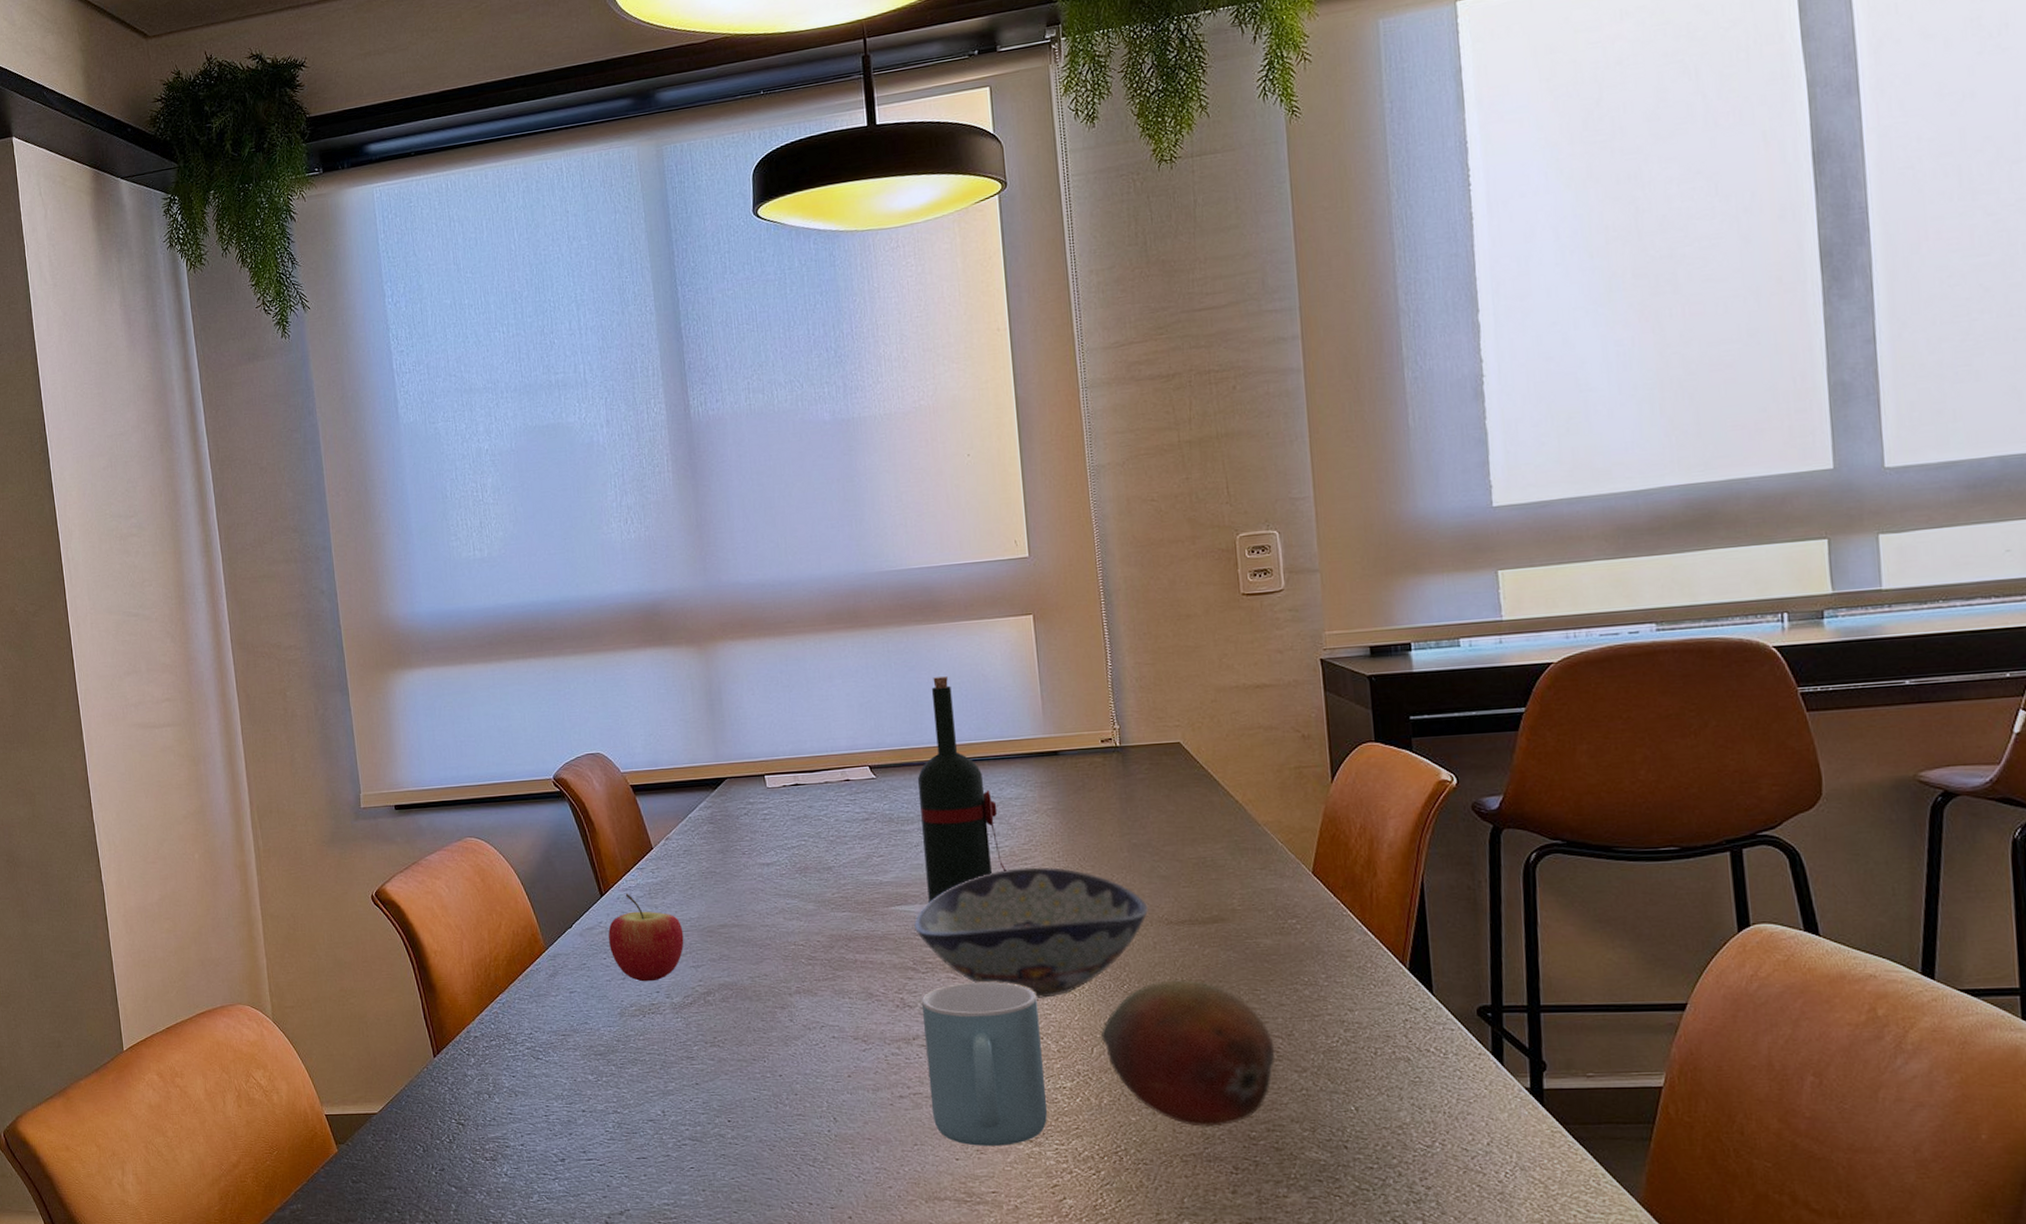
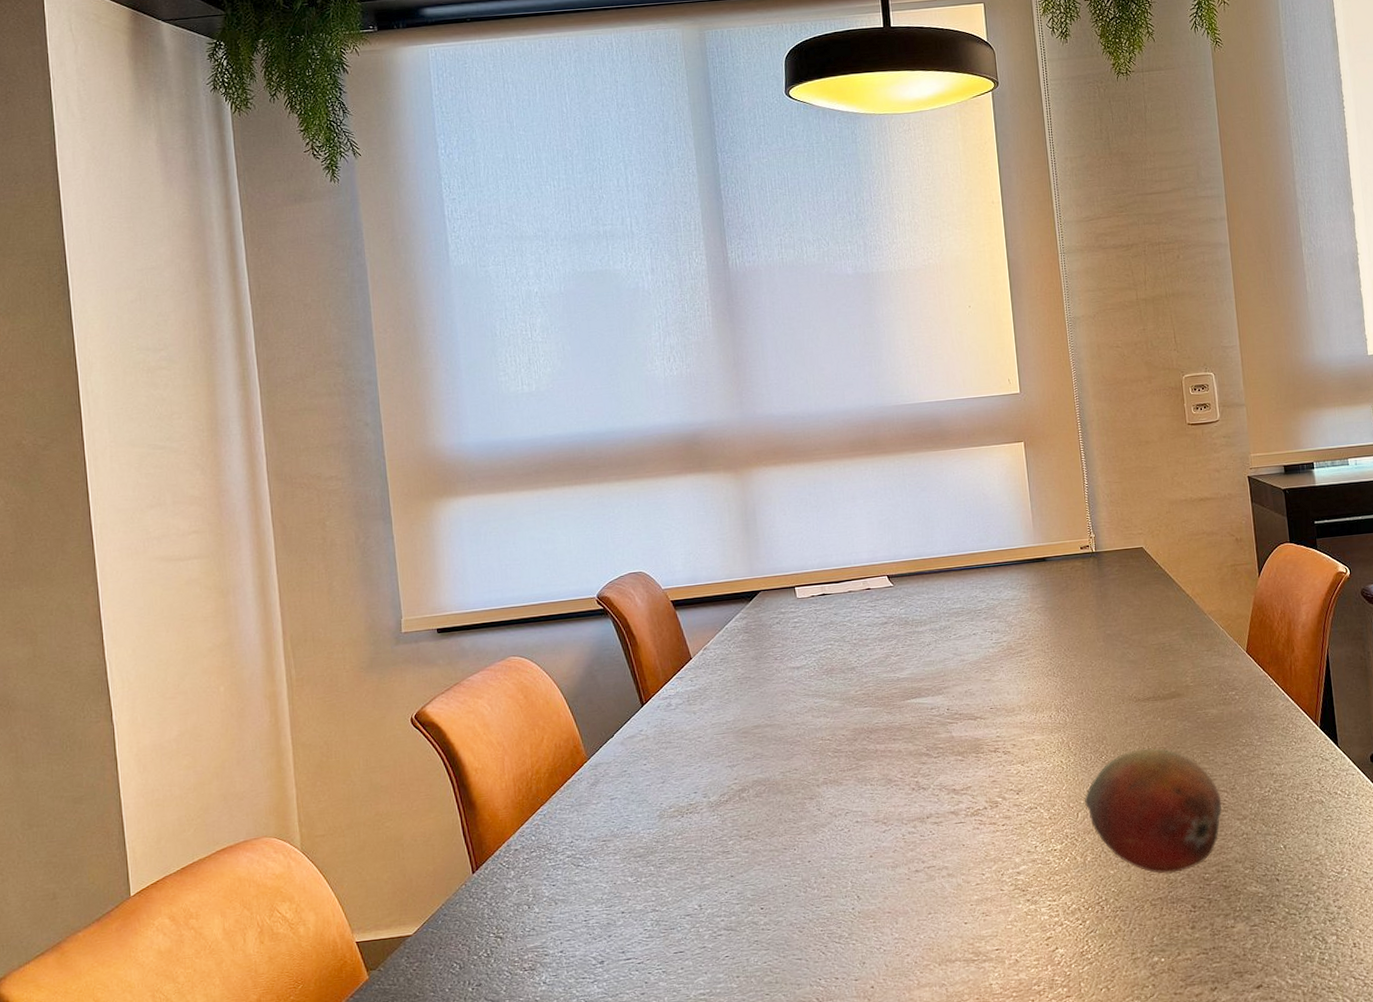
apple: present [608,893,684,982] -> none [648,701,721,784]
decorative bowl: present [914,867,1148,1000] -> none [927,658,1120,774]
wine bottle: present [918,676,1007,903] -> none [929,495,1005,695]
mug: present [922,981,1048,1146] -> none [934,761,1042,910]

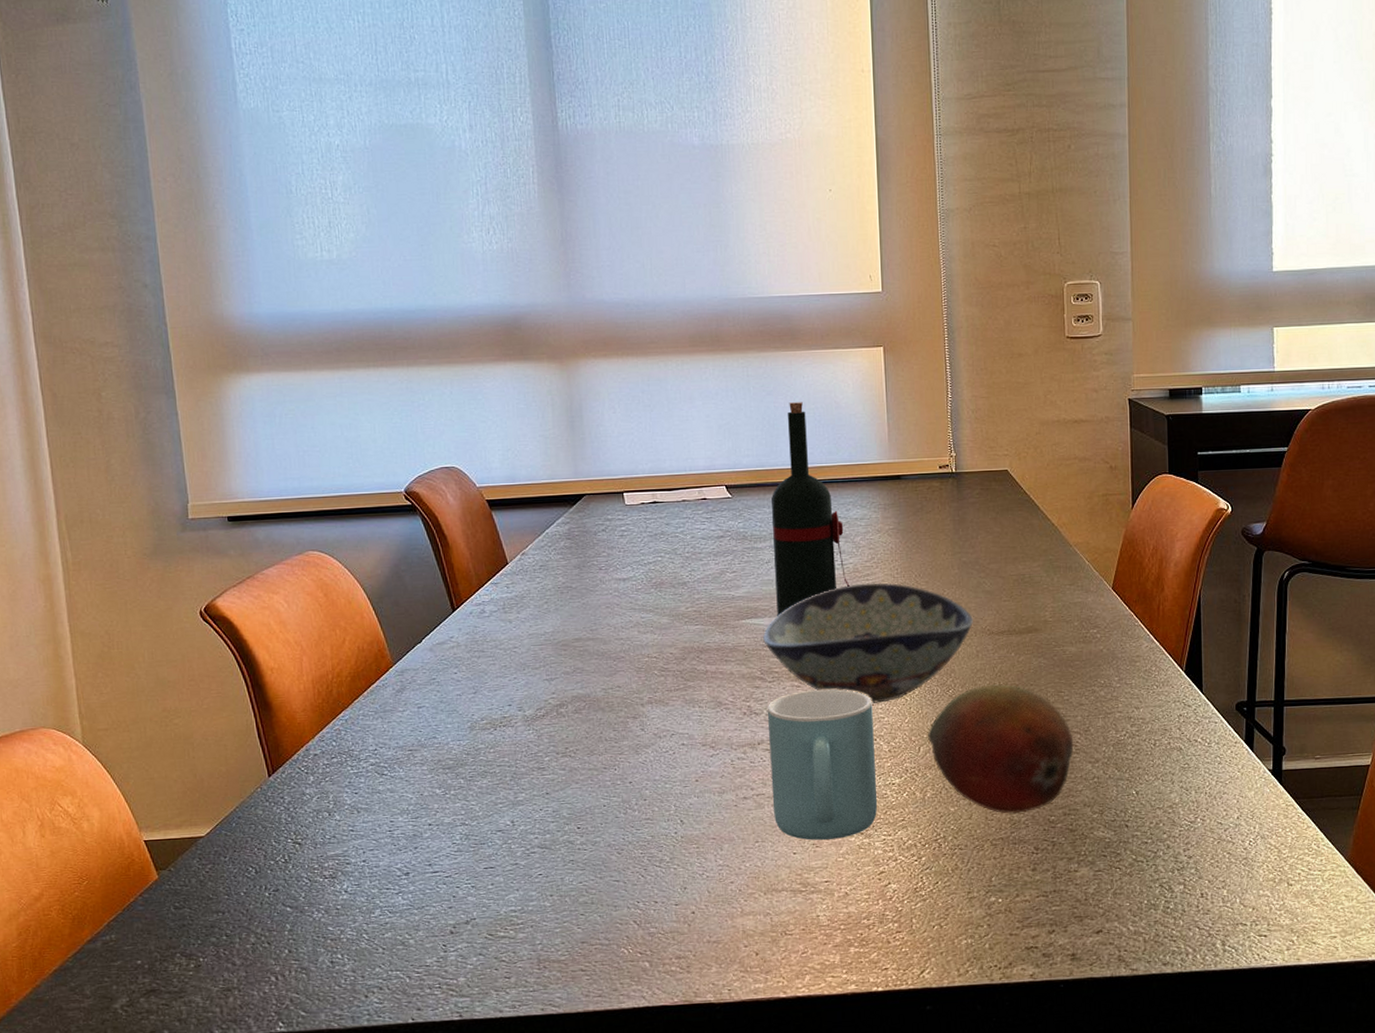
decorative bowl: none [927,658,1120,774] -> present [763,582,973,705]
wine bottle: none [929,495,1005,695] -> present [771,402,850,616]
mug: none [934,761,1042,910] -> present [768,689,878,840]

